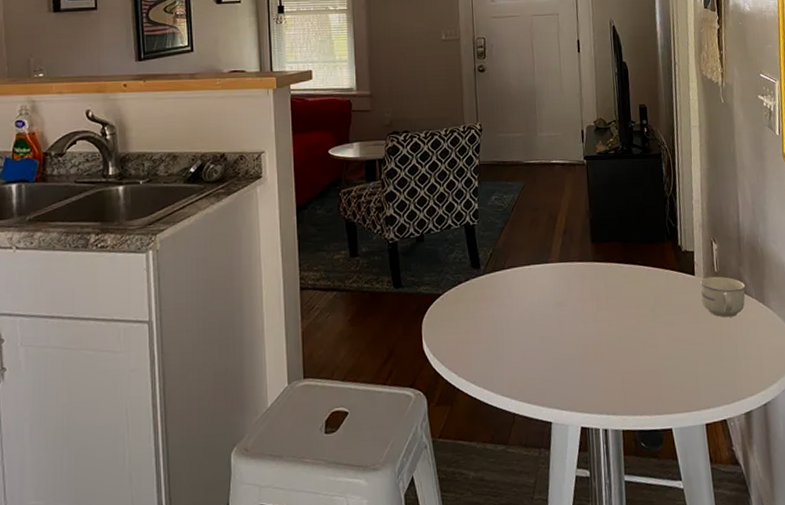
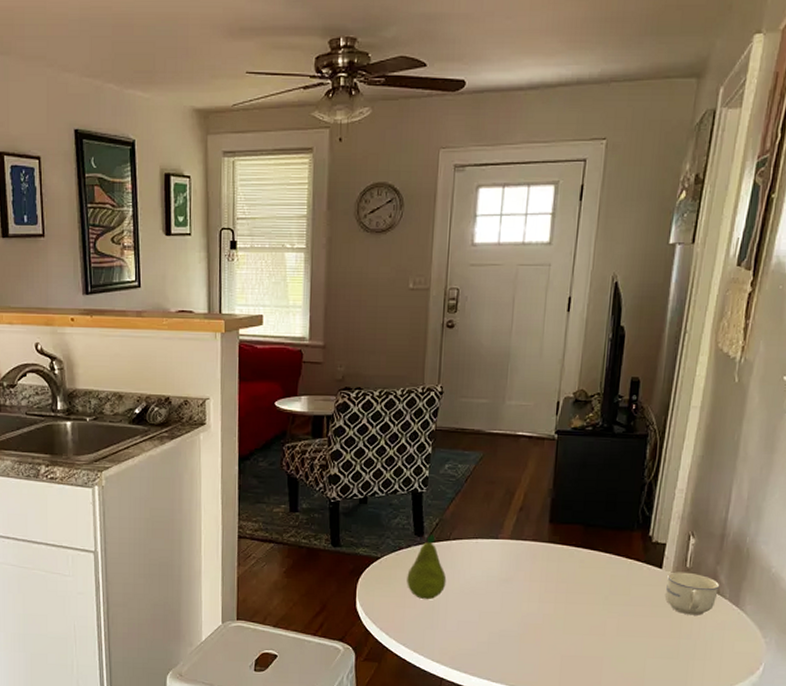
fruit: none [469,264,507,333] -> present [407,533,447,600]

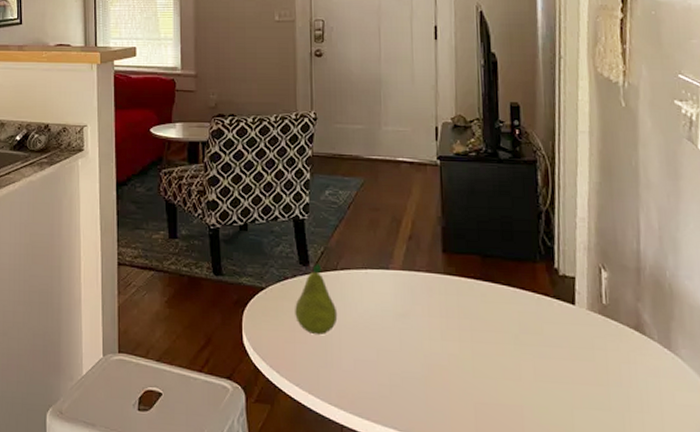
cup: present [664,572,720,615] -> none [582,309,645,360]

